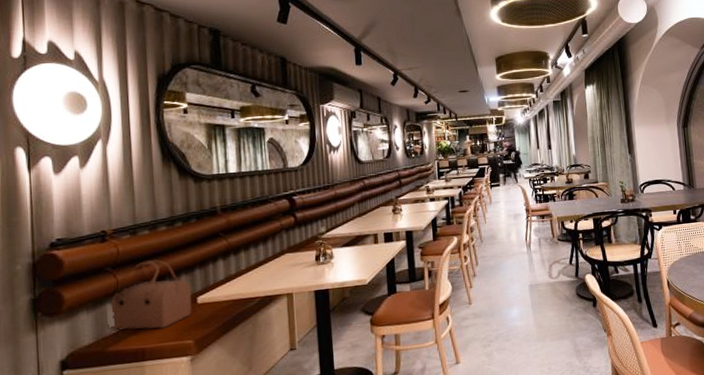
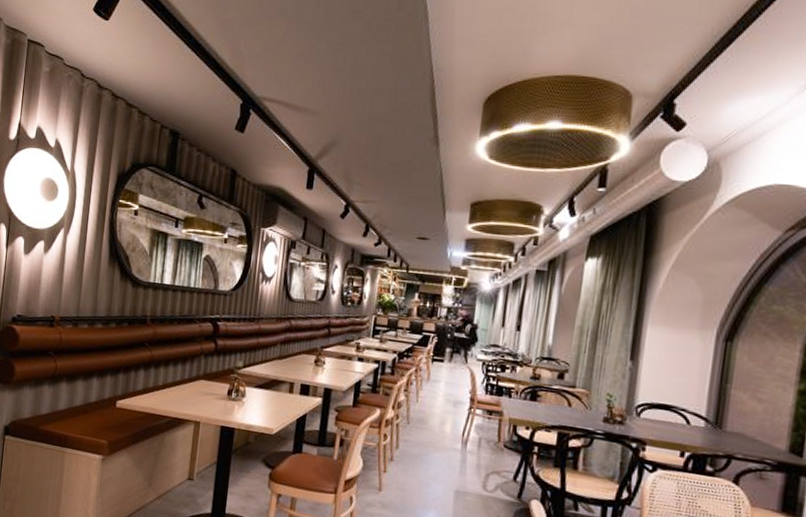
handbag: present [108,260,192,330] -> none [43,353,114,422]

